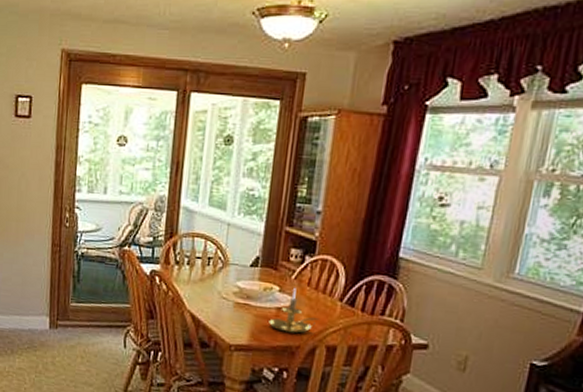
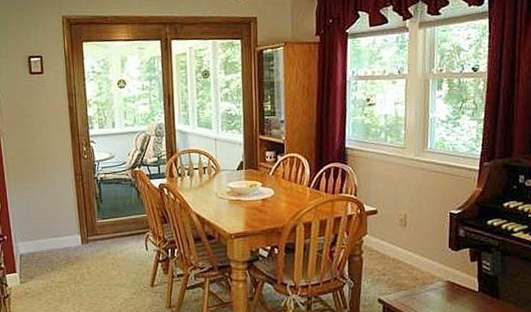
candle holder: present [268,288,320,334] -> none [257,182,296,217]

